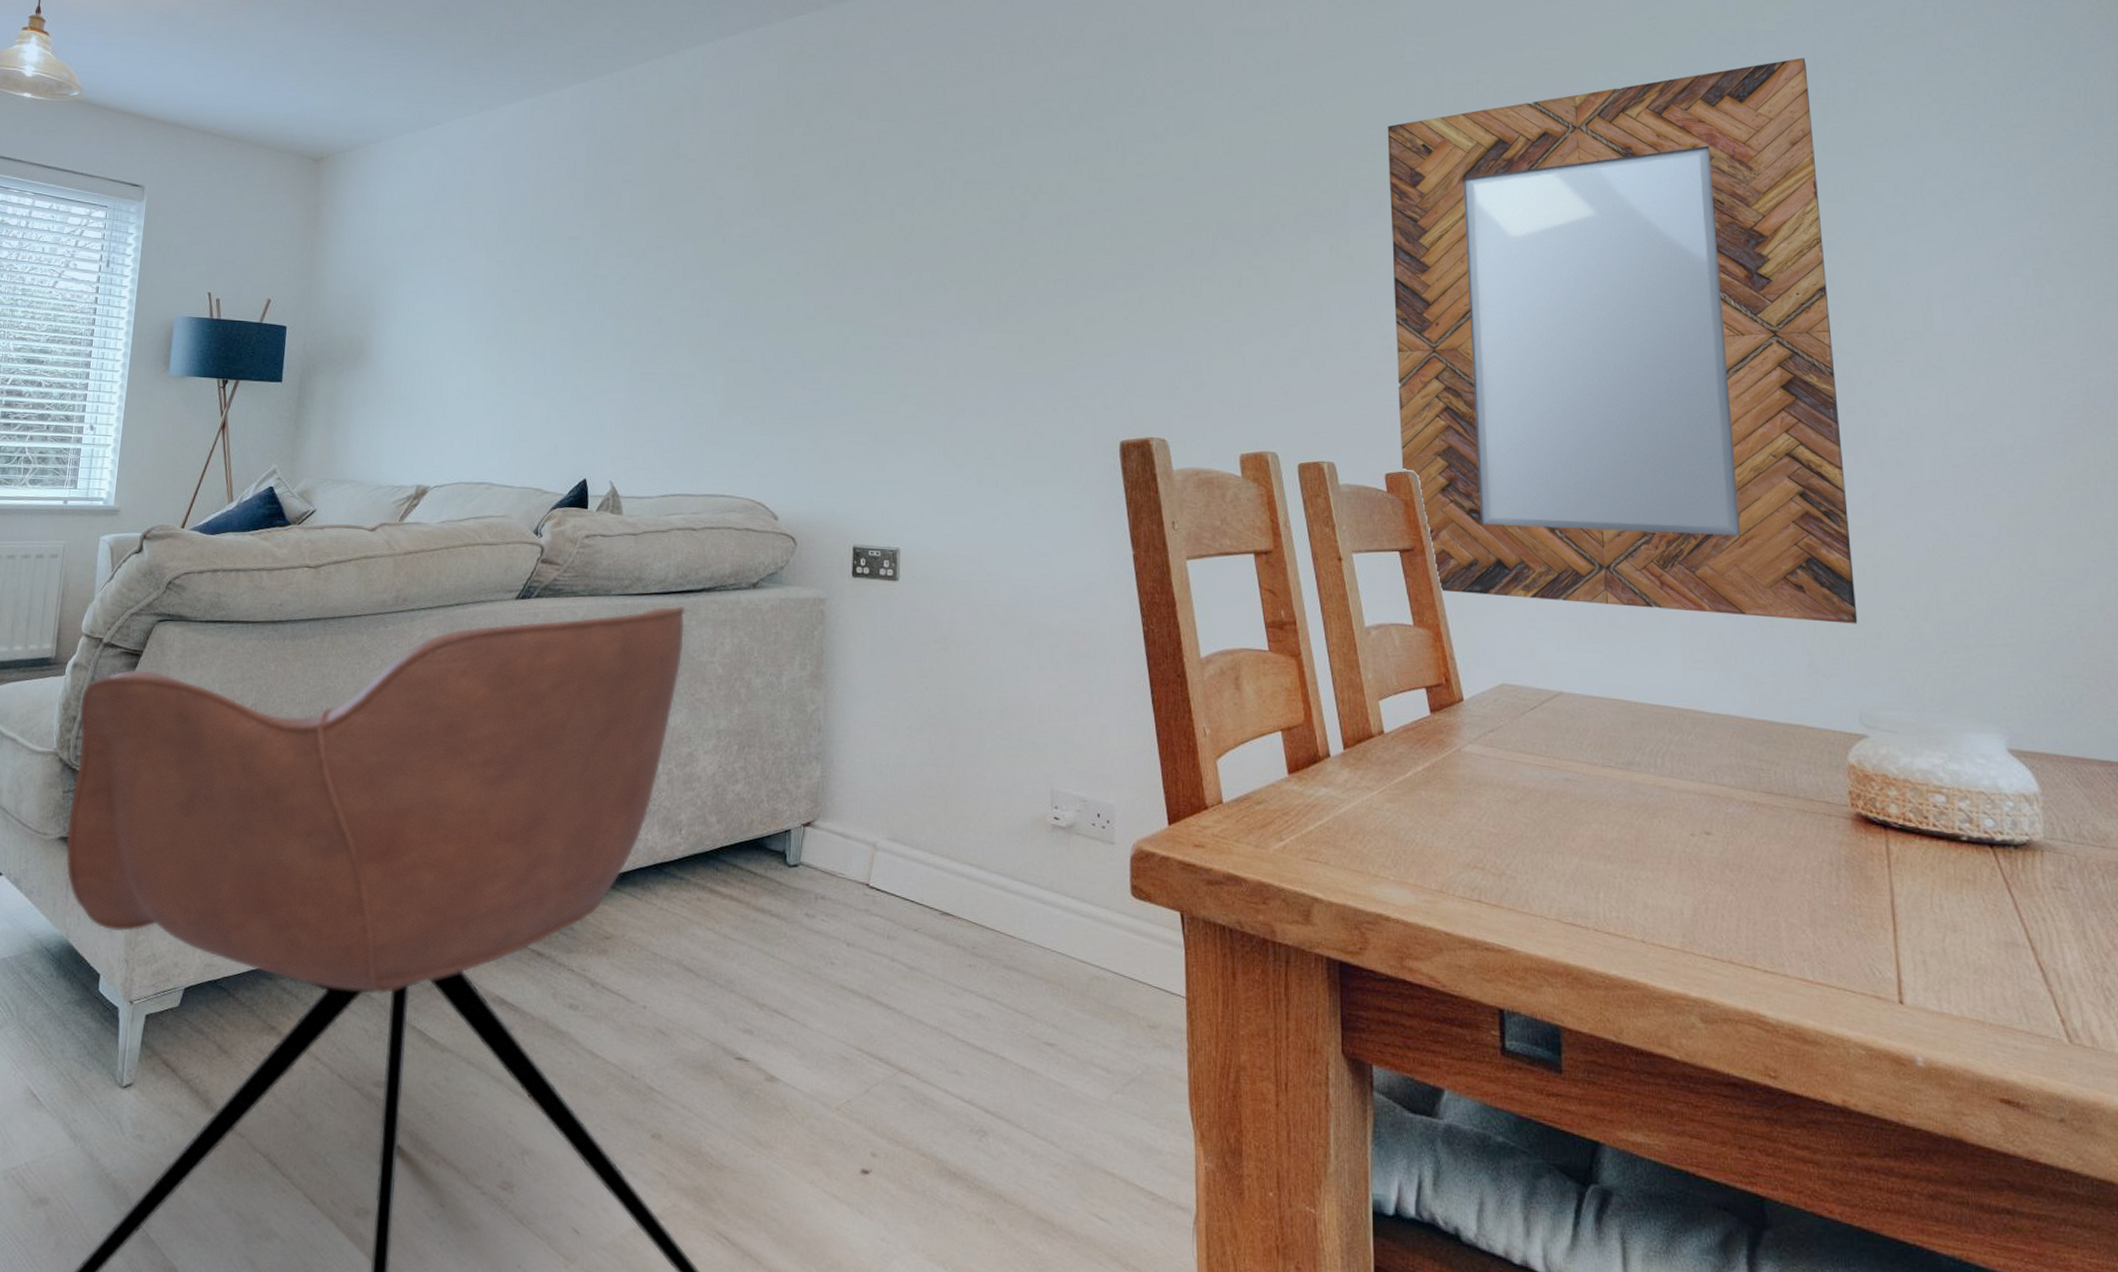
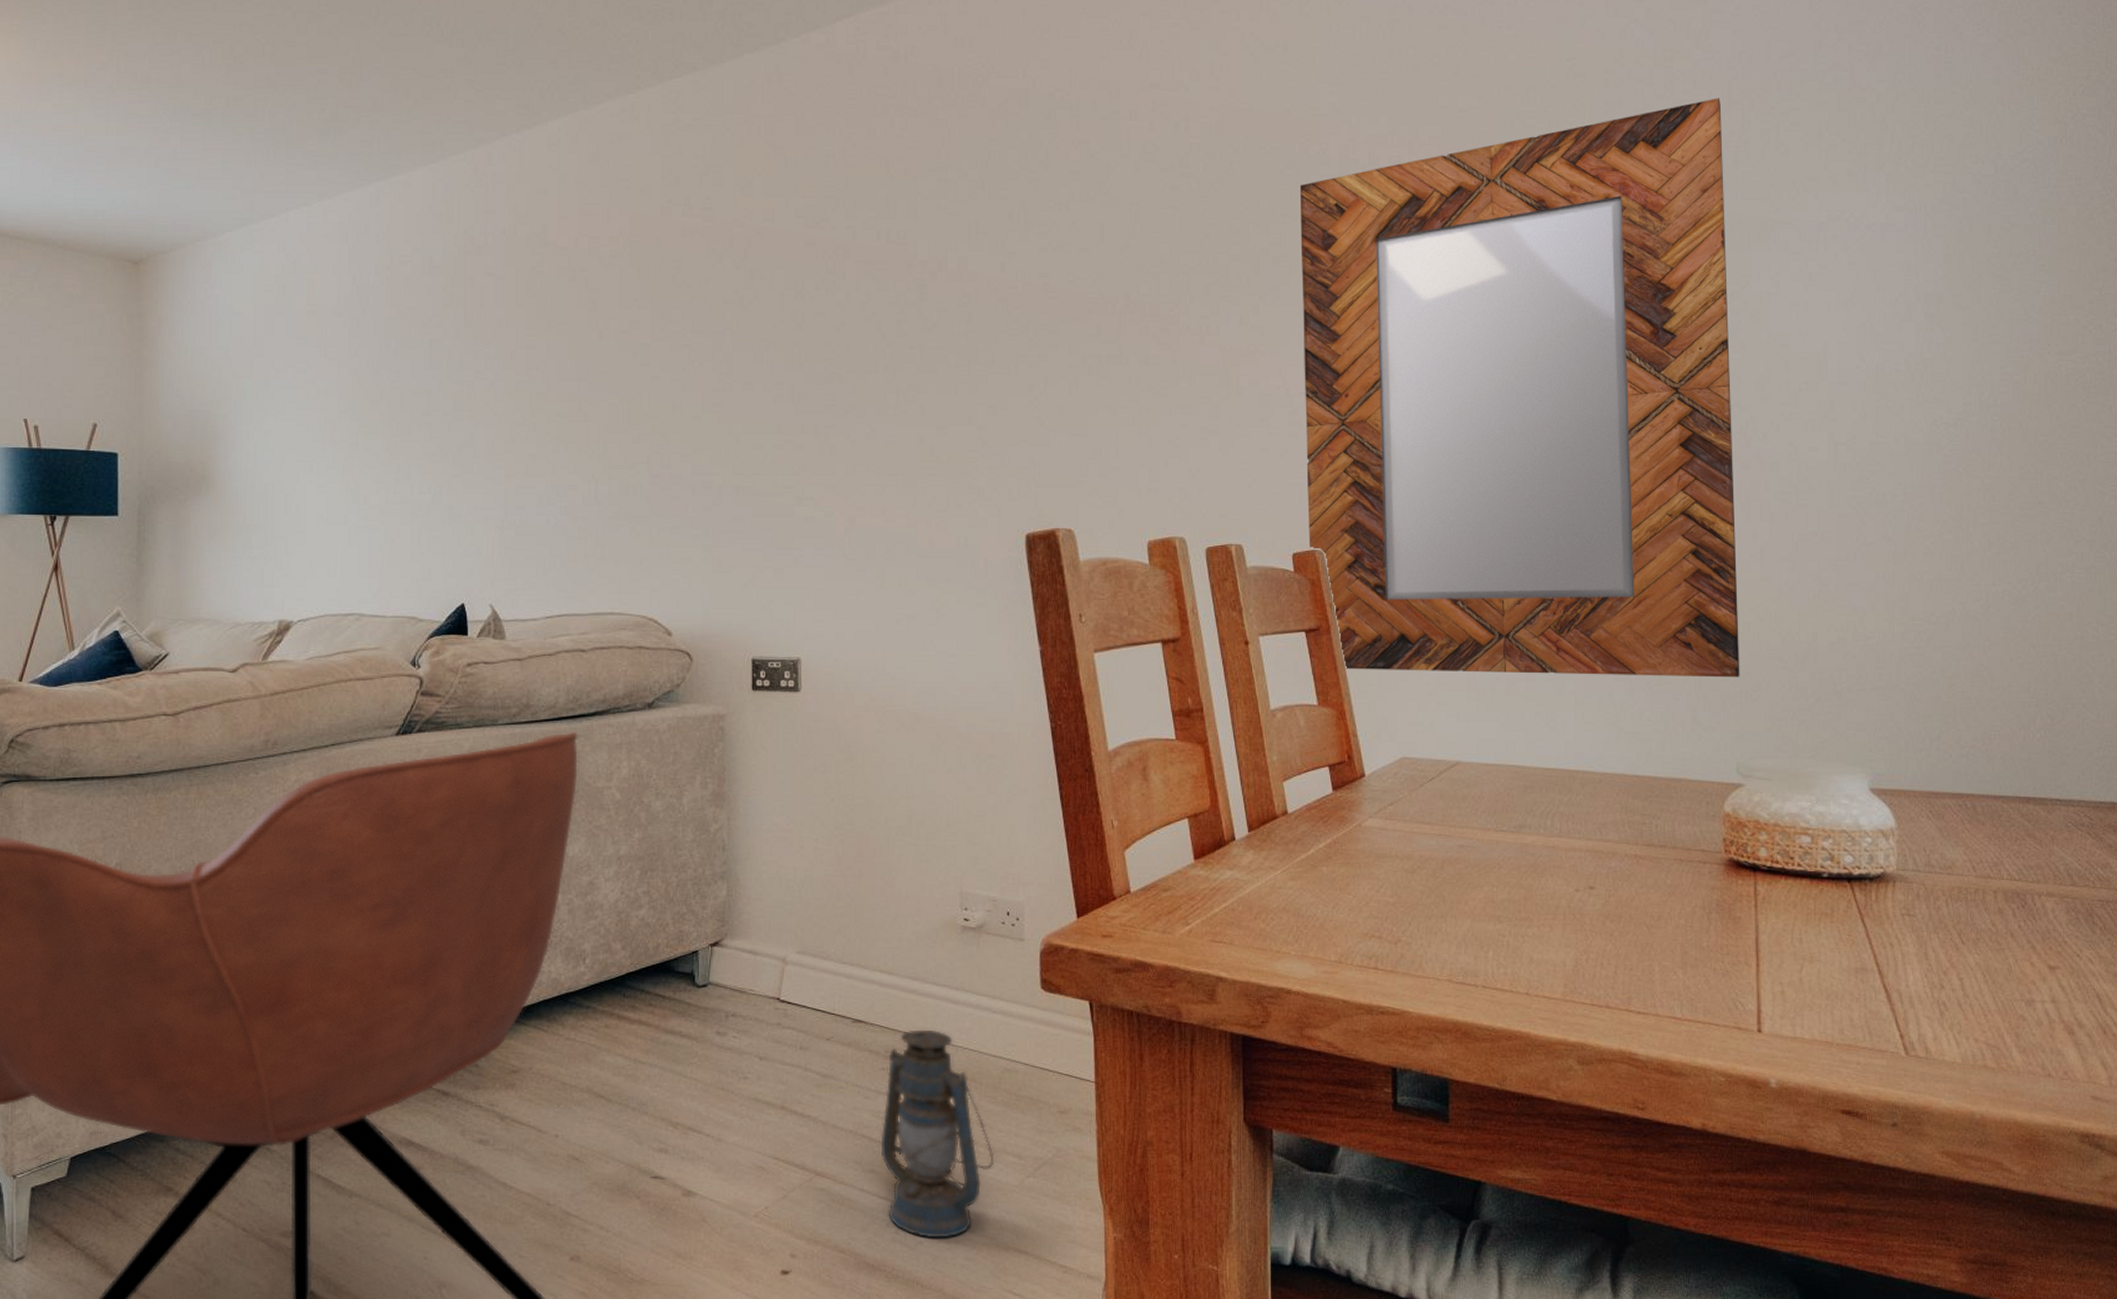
lantern: none [965,927,1082,1151] -> present [880,1029,995,1238]

